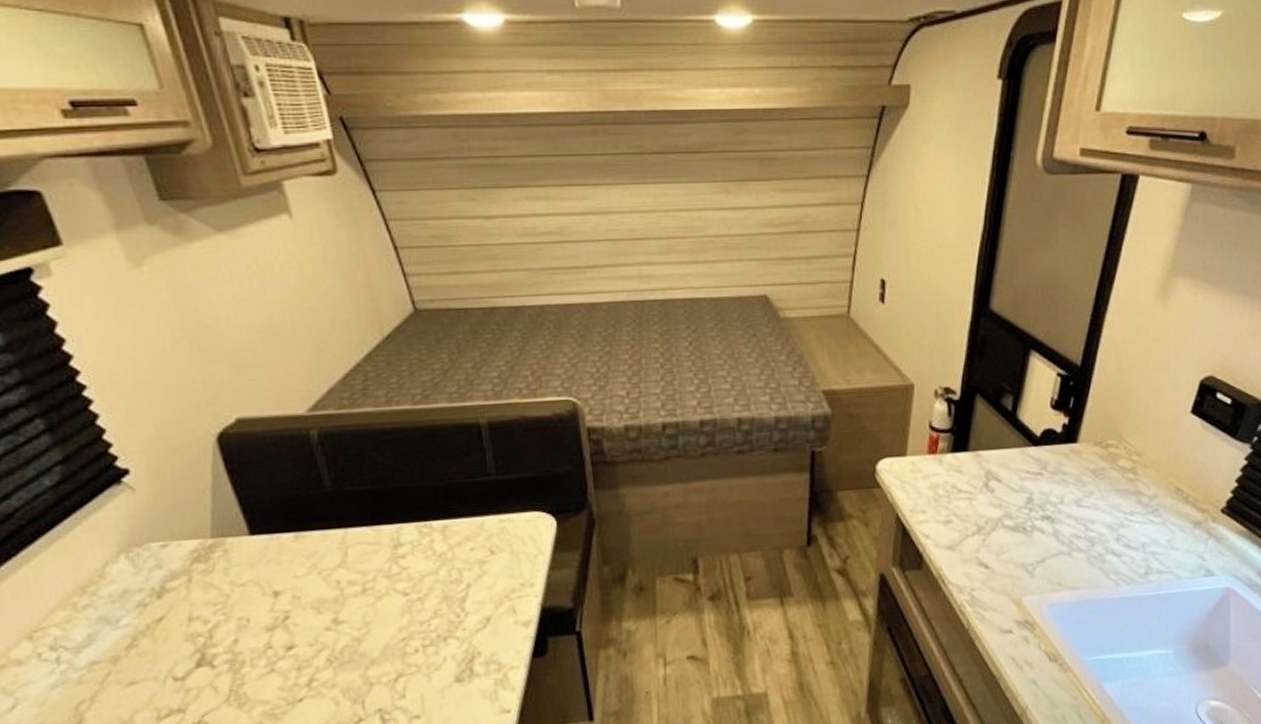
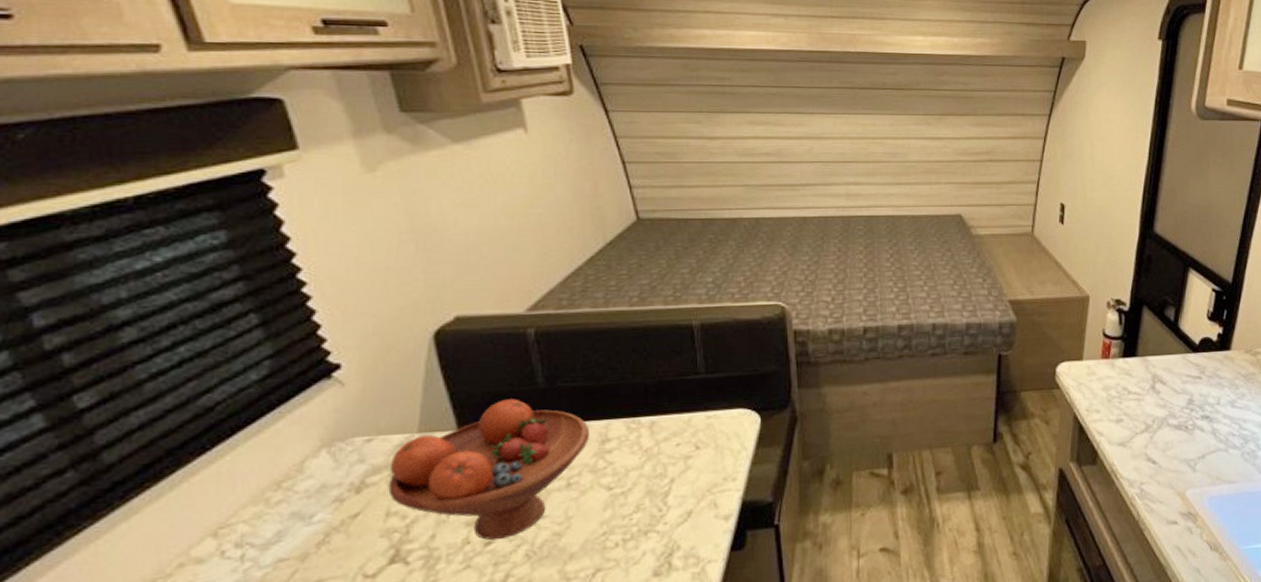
fruit bowl: none [187,503,382,646] -> present [388,399,590,541]

